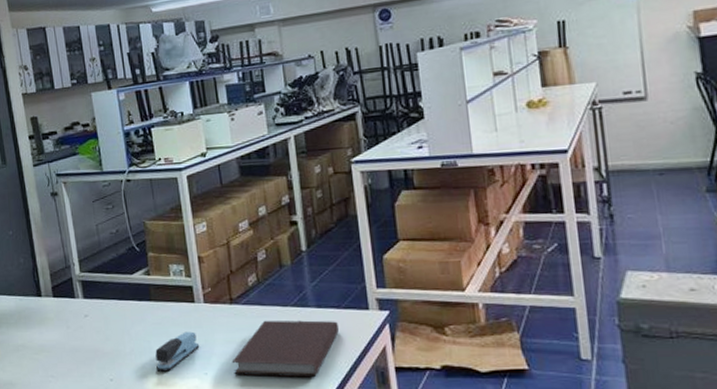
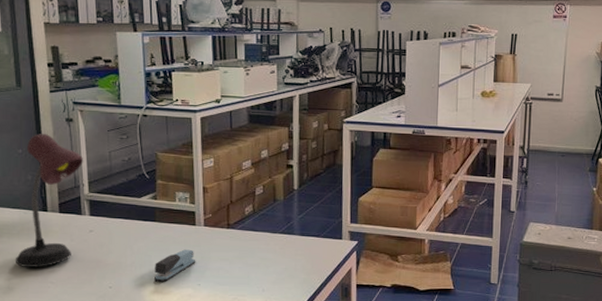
desk lamp: none [15,212,72,360] -> present [15,134,83,267]
notebook: present [232,320,339,378] -> none [223,243,316,291]

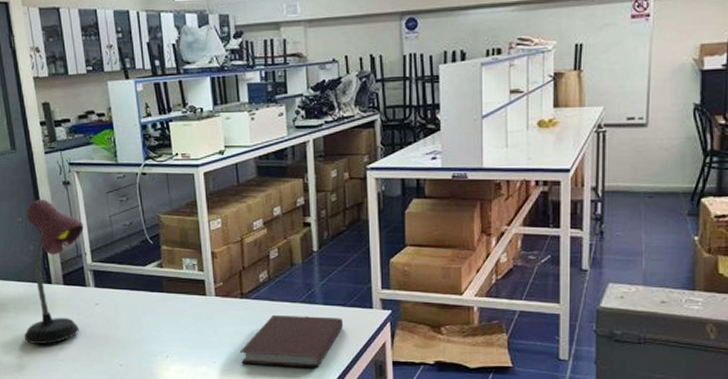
stapler: present [154,249,196,282] -> none [165,322,209,359]
notebook: none [223,243,316,291] -> present [239,314,343,369]

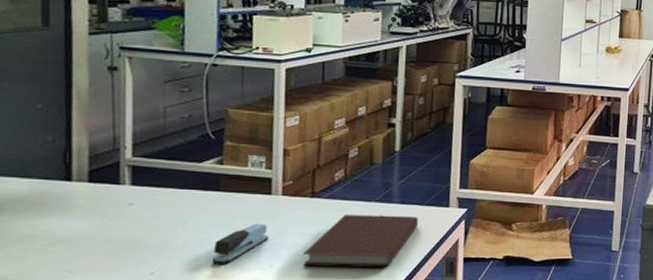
desk lamp: present [24,200,84,344] -> none [18,84,128,252]
stapler: none [165,322,209,359] -> present [213,223,269,264]

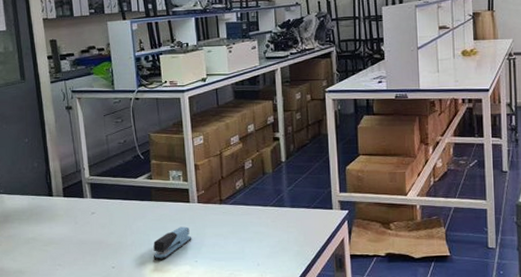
notebook: present [302,214,418,268] -> none [218,217,308,264]

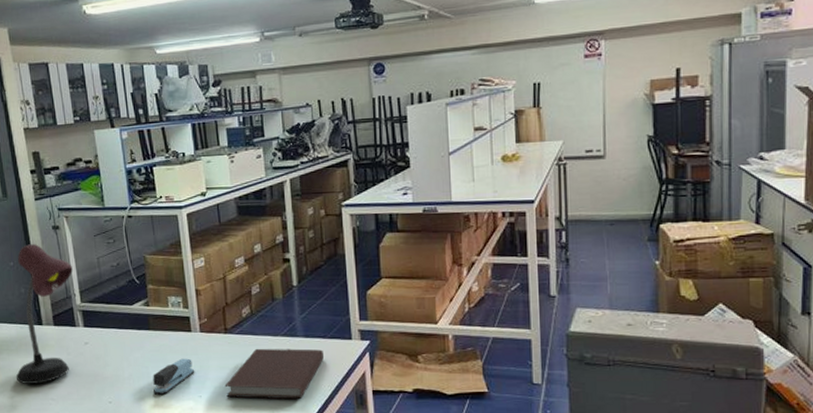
desk lamp: none [25,122,83,251] -> present [15,244,73,384]
notebook: none [218,217,308,264] -> present [224,348,324,400]

